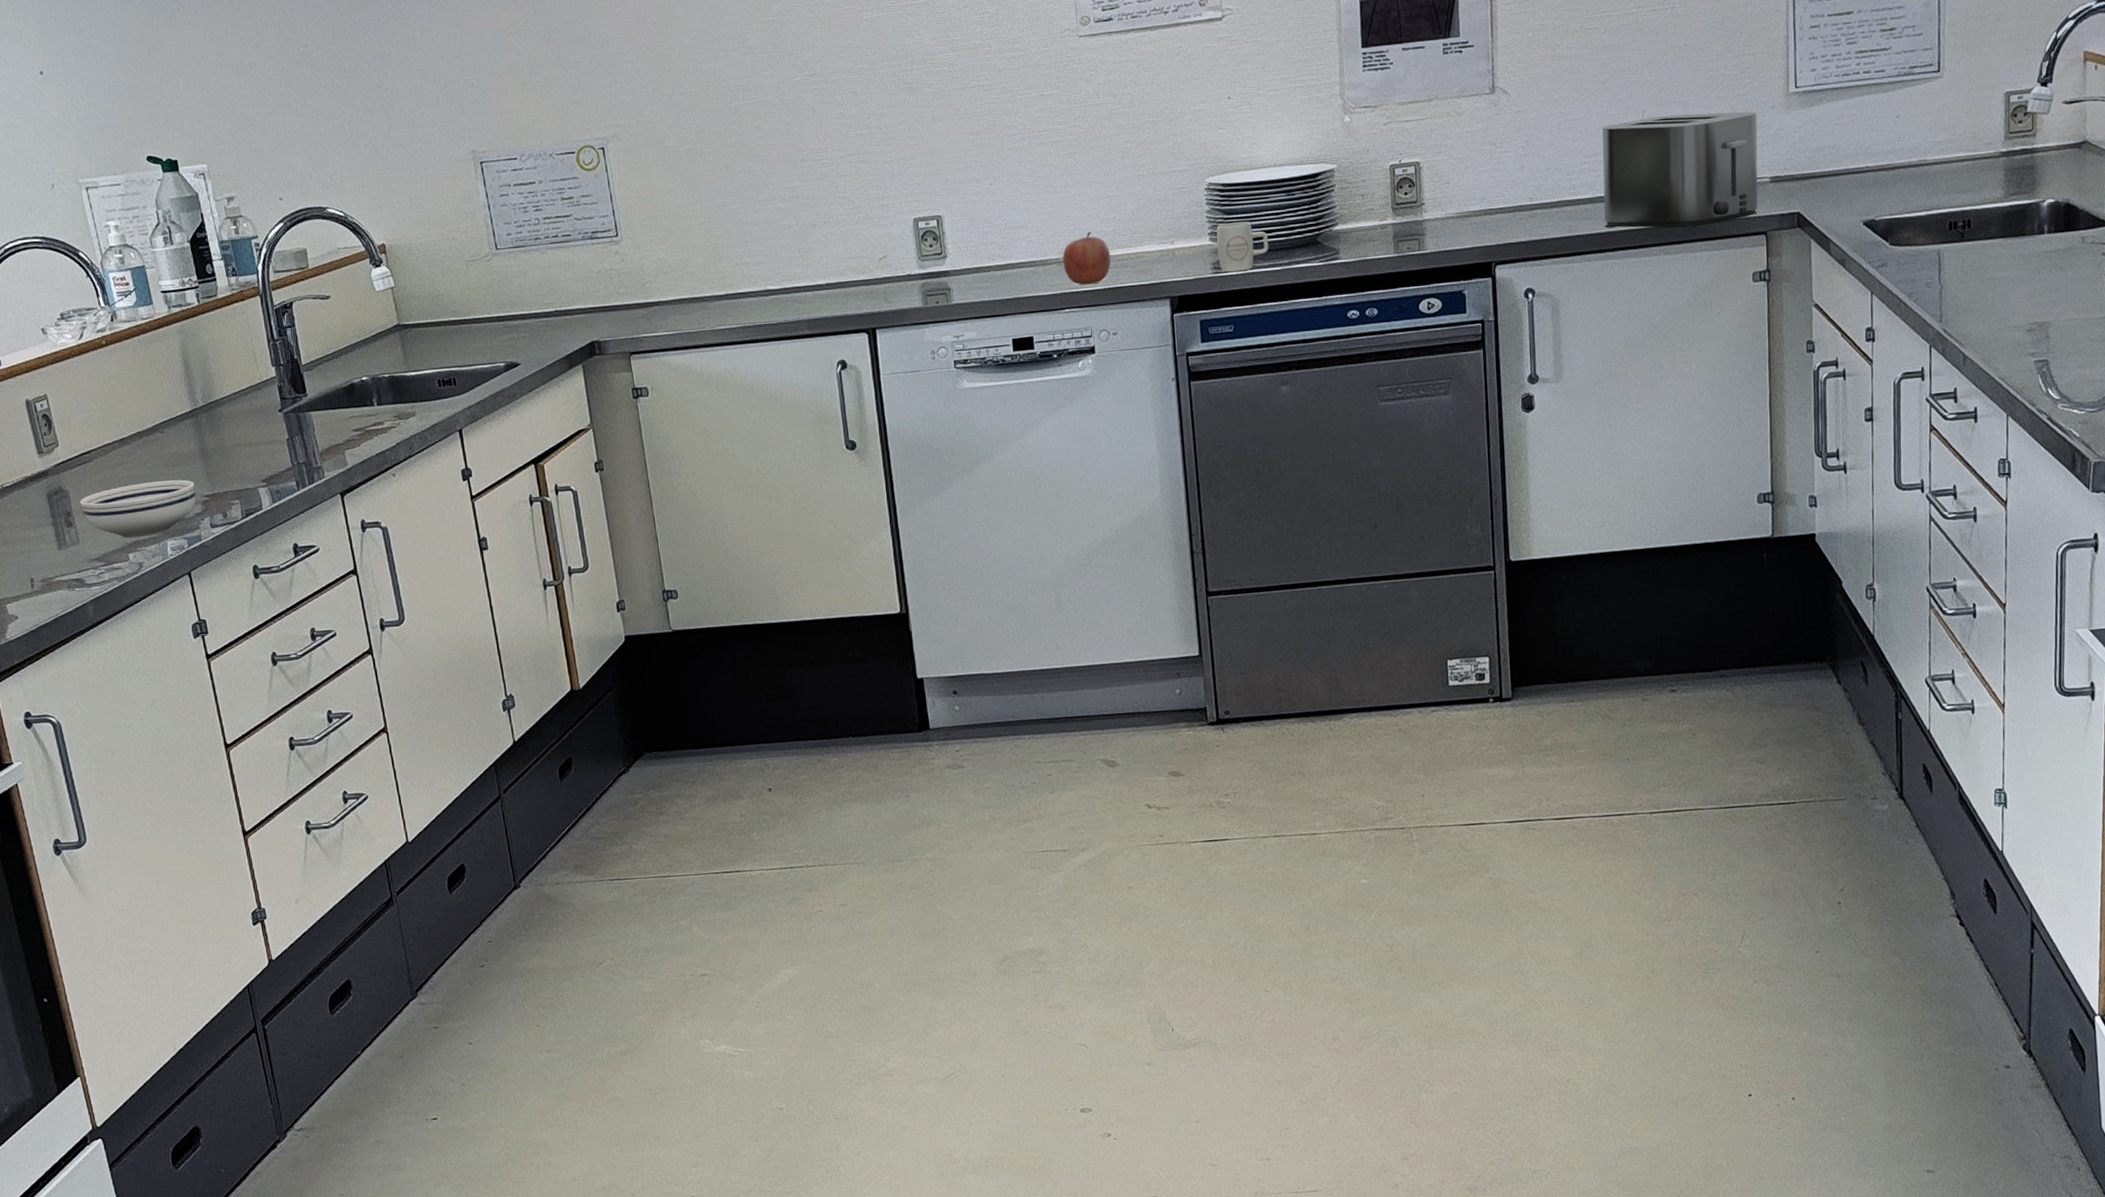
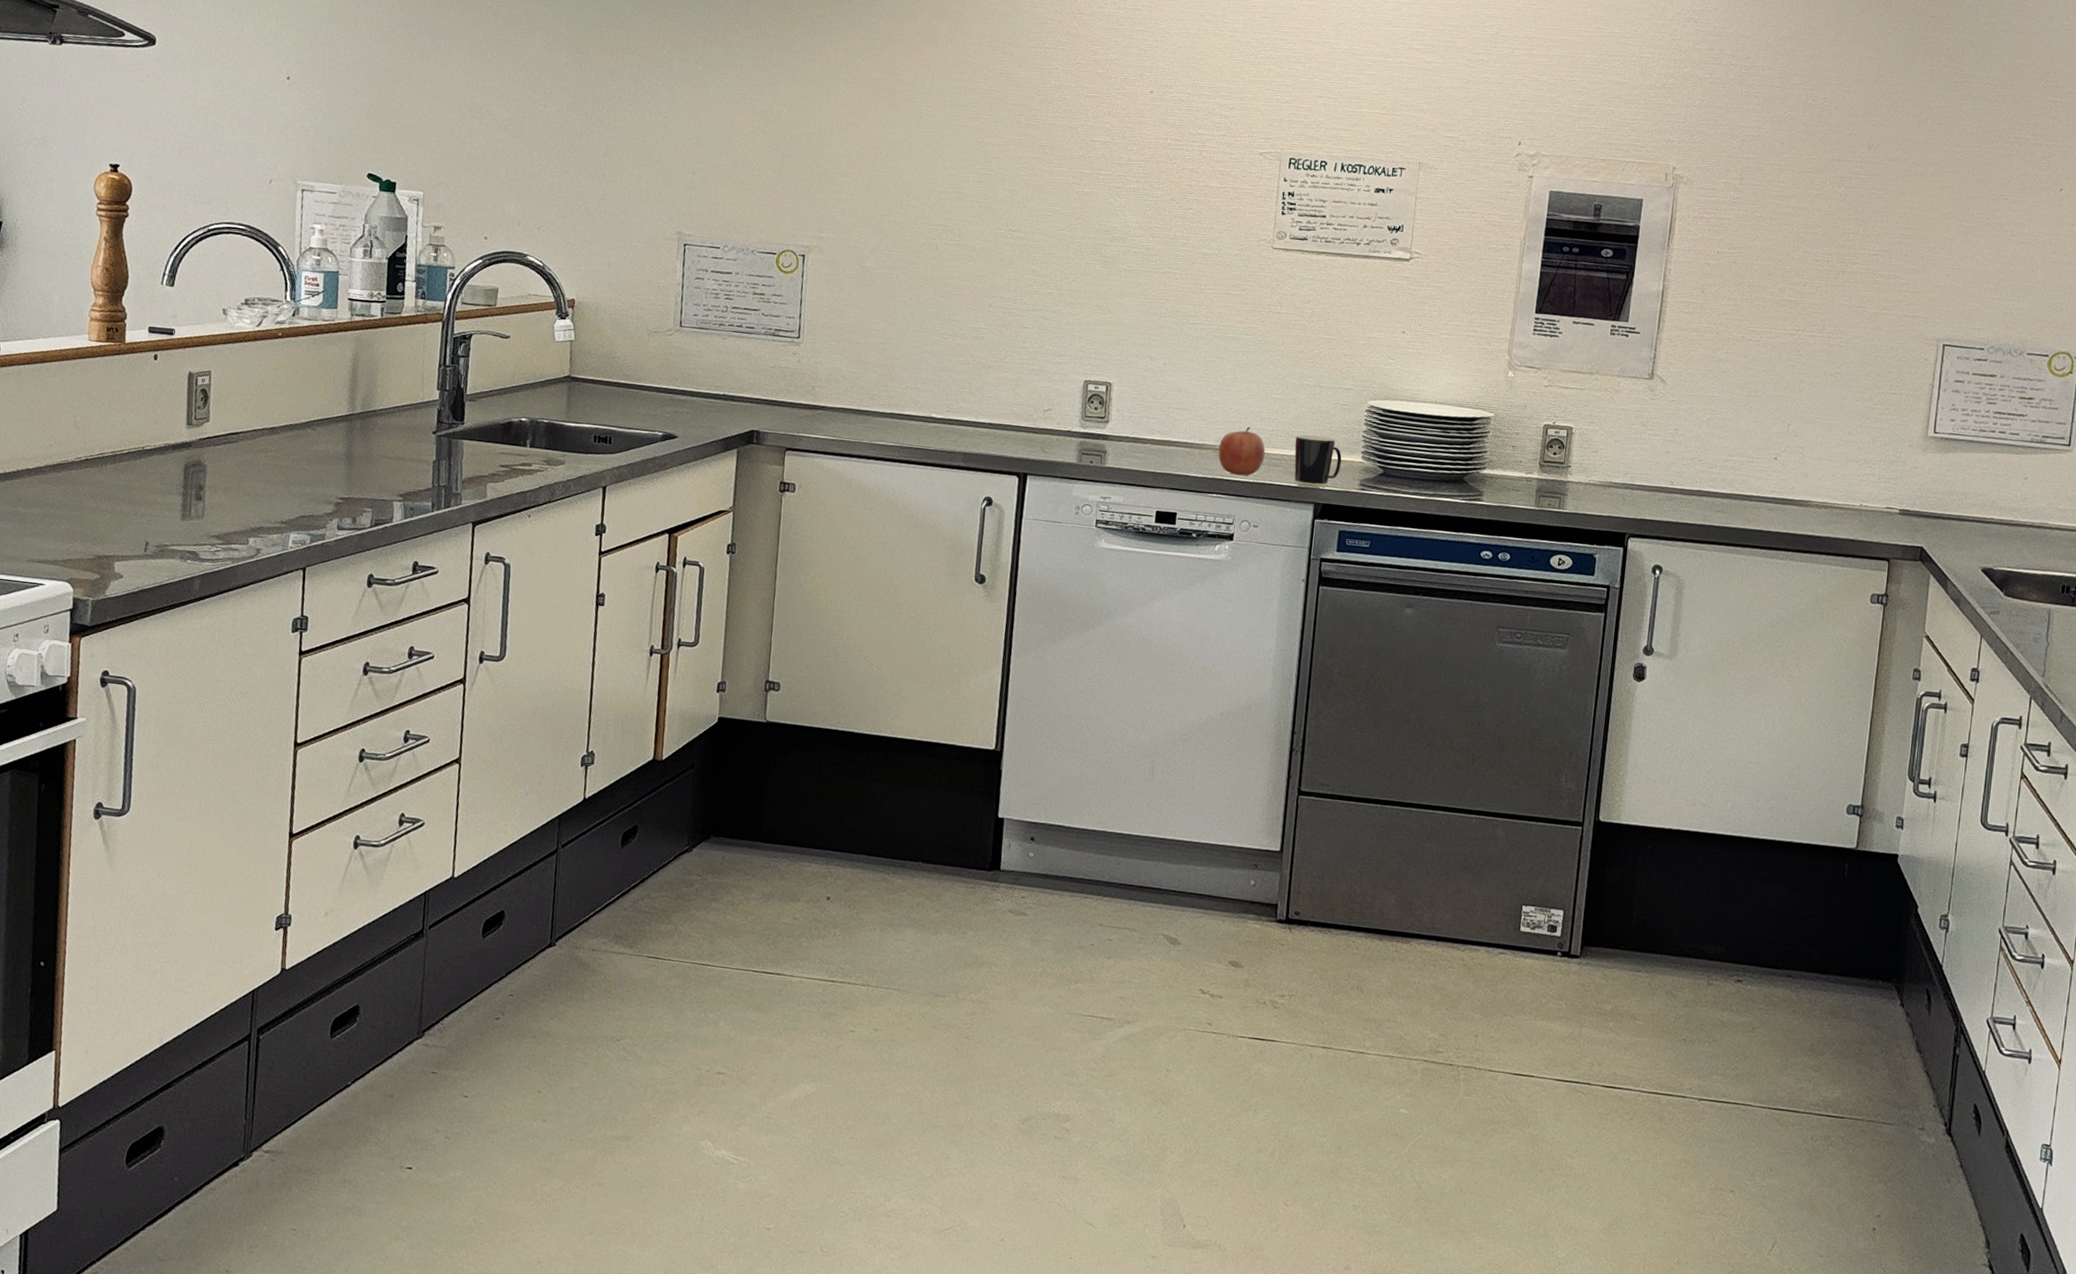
bowl: present [79,479,197,539] -> none [214,472,333,526]
mug: none [1138,225,1190,283] -> present [1294,435,1342,488]
mug: present [1216,221,1269,273] -> none [1367,445,1418,493]
toaster: present [1601,111,1758,229] -> none [1738,430,1895,542]

